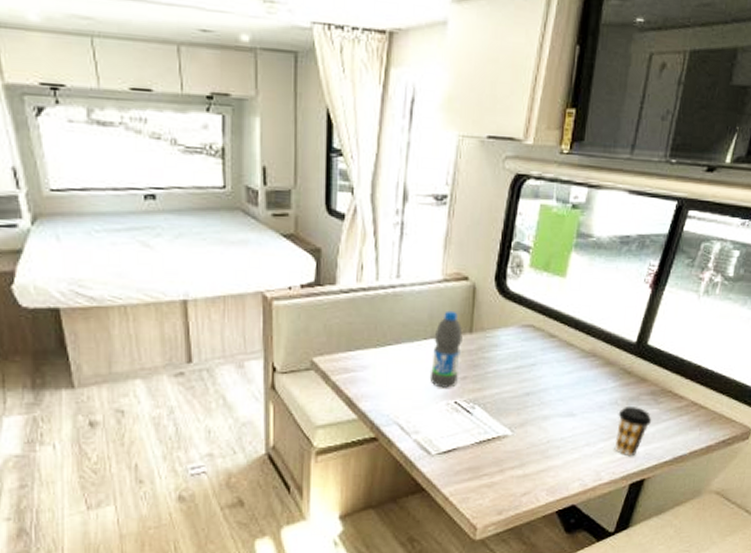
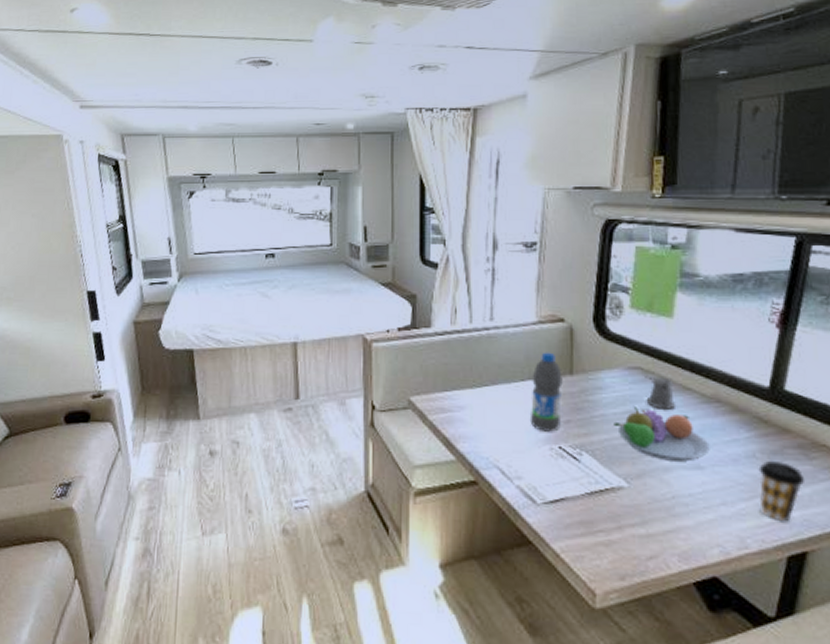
fruit bowl: none [504,362,583,410] -> present [613,407,710,462]
pepper shaker: none [534,332,560,364] -> present [643,375,675,410]

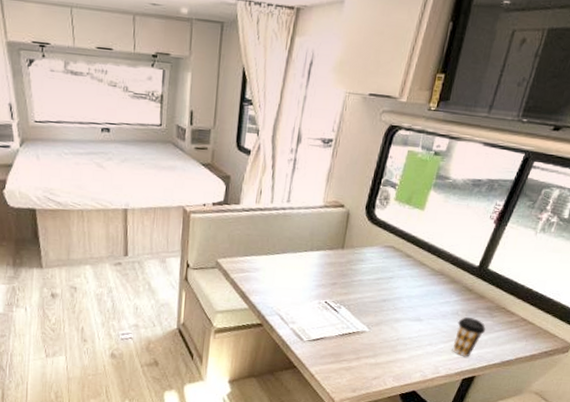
water bottle: present [529,352,563,432] -> none [307,230,336,291]
fruit bowl: present [613,407,710,462] -> none [366,275,430,316]
pepper shaker: present [643,375,675,410] -> none [392,252,415,279]

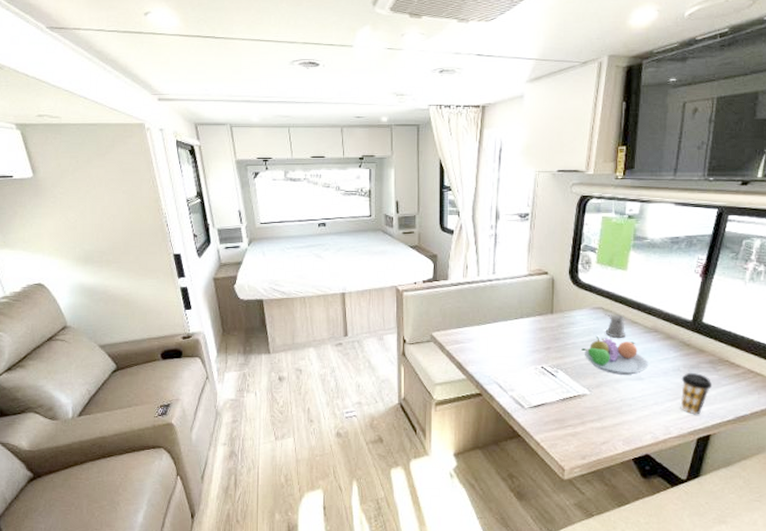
fruit bowl: none [366,275,430,316] -> present [581,336,648,375]
pepper shaker: none [392,252,415,279] -> present [604,313,625,338]

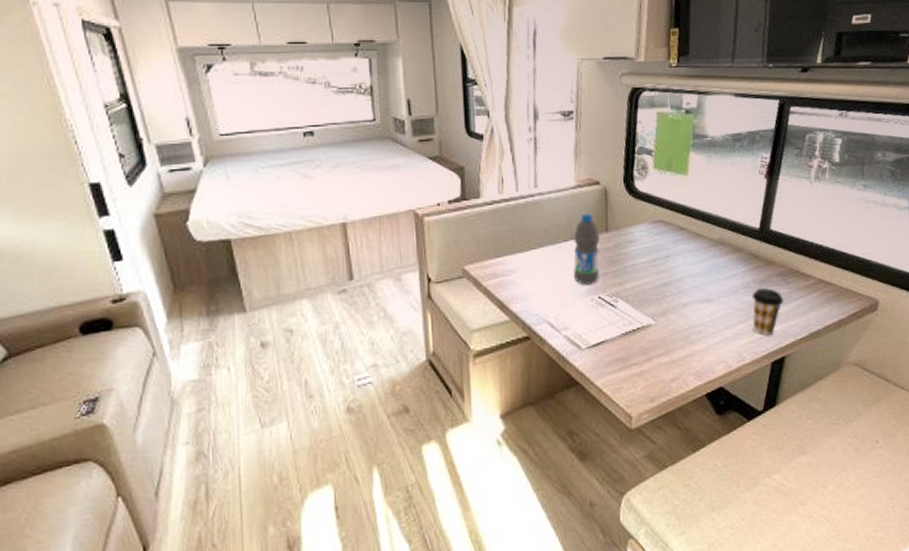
water bottle: none [521,297,545,356] -> present [573,213,600,285]
fruit bowl: present [581,336,648,375] -> none [642,255,717,298]
pepper shaker: present [604,313,625,338] -> none [665,226,690,255]

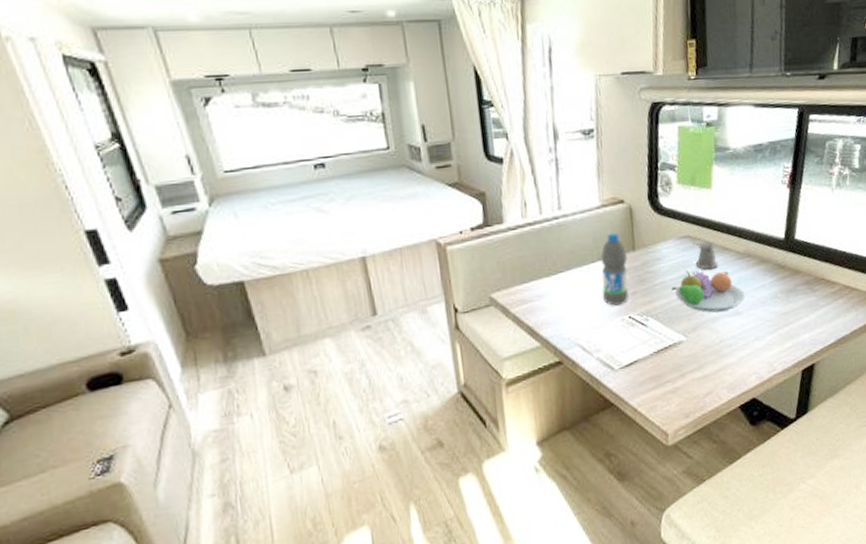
fruit bowl: none [642,255,717,298] -> present [671,271,745,313]
pepper shaker: none [665,226,690,255] -> present [692,241,718,270]
coffee cup: present [752,288,784,336] -> none [780,297,812,345]

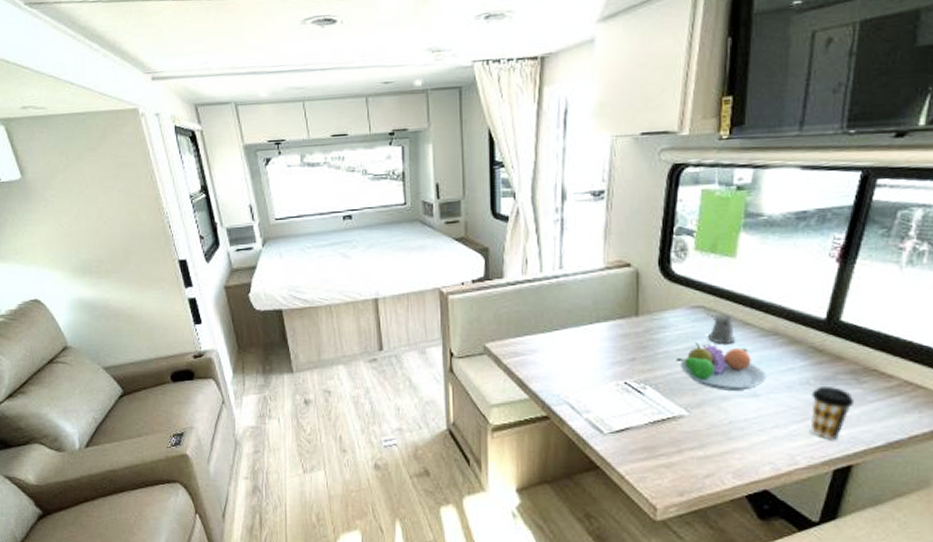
water bottle: present [600,232,629,306] -> none [597,296,629,369]
coffee cup: none [780,297,812,345] -> present [810,387,855,440]

